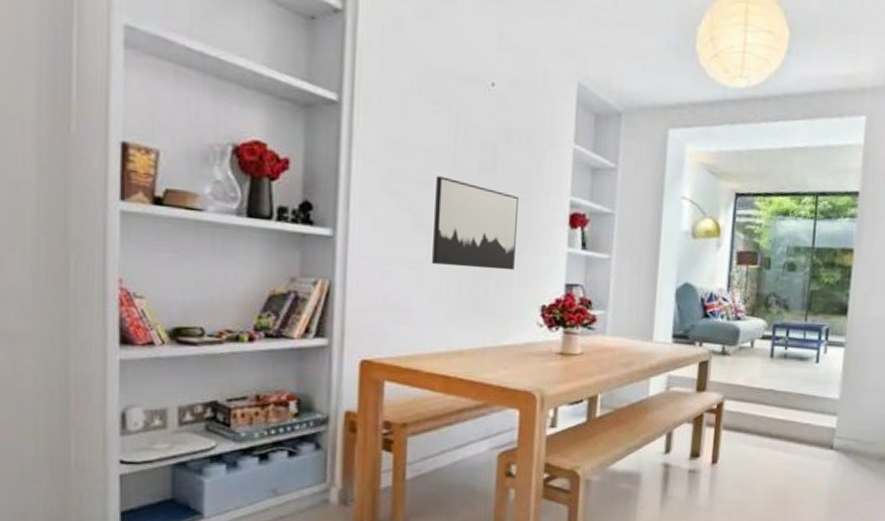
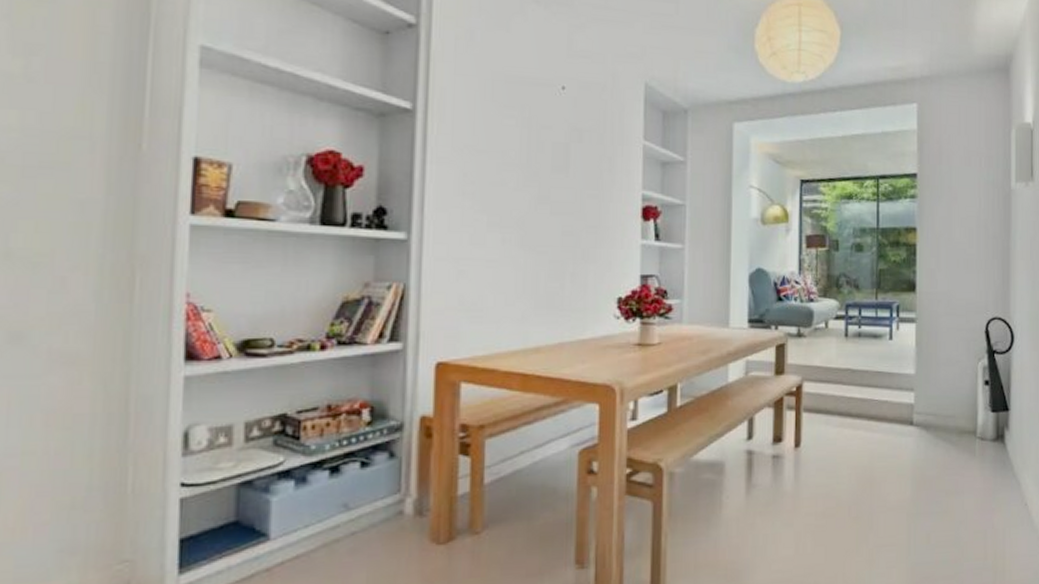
wall art: present [432,176,518,271] -> none [507,176,591,265]

